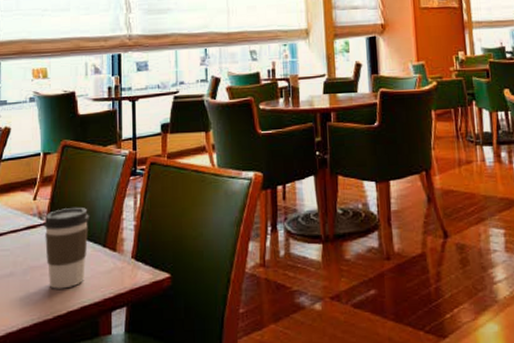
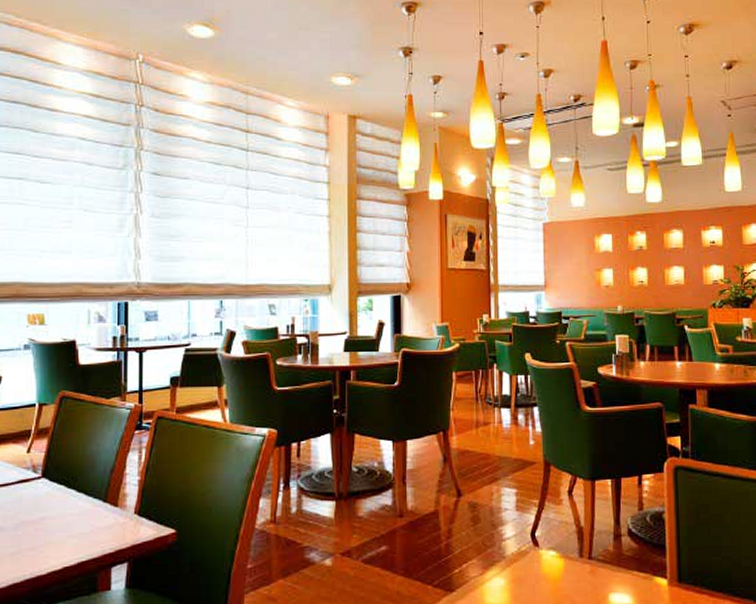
coffee cup: present [44,207,89,289] -> none [38,460,89,545]

